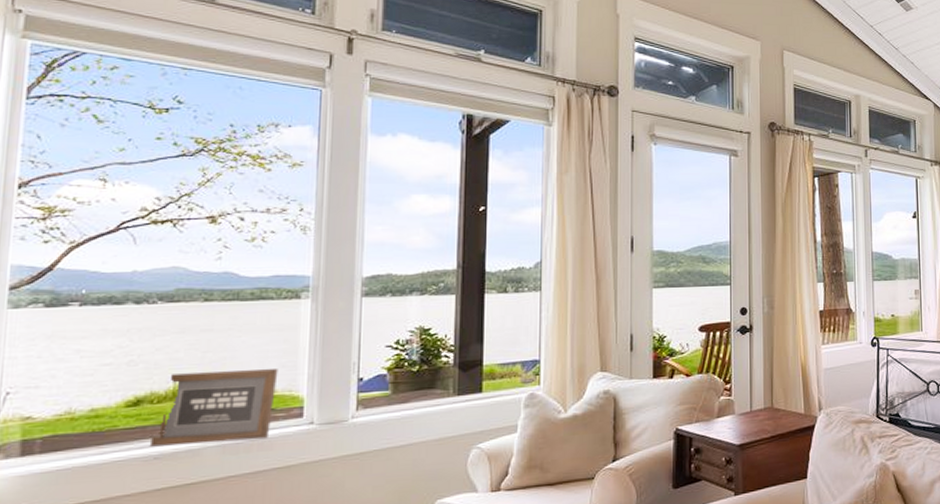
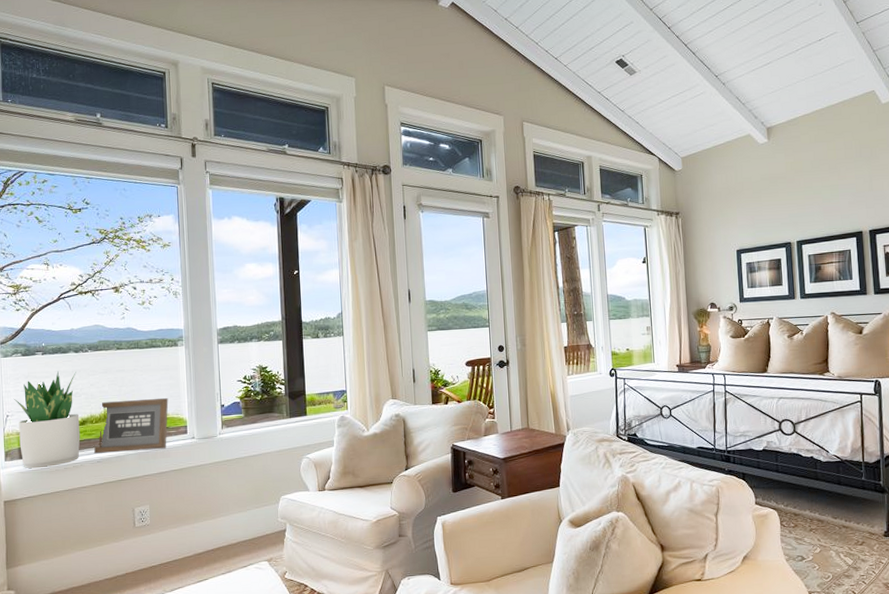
planter: none [21,329,134,471] -> present [13,371,81,469]

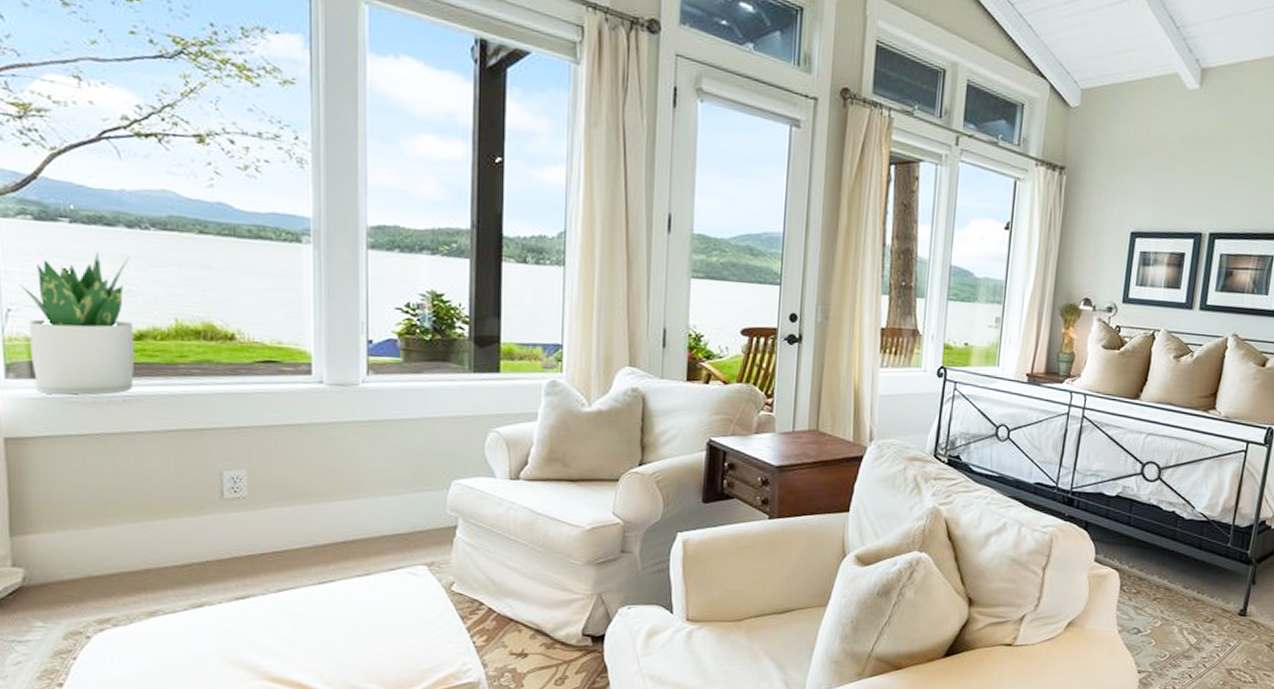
picture frame: present [93,397,169,454] -> none [157,311,283,393]

